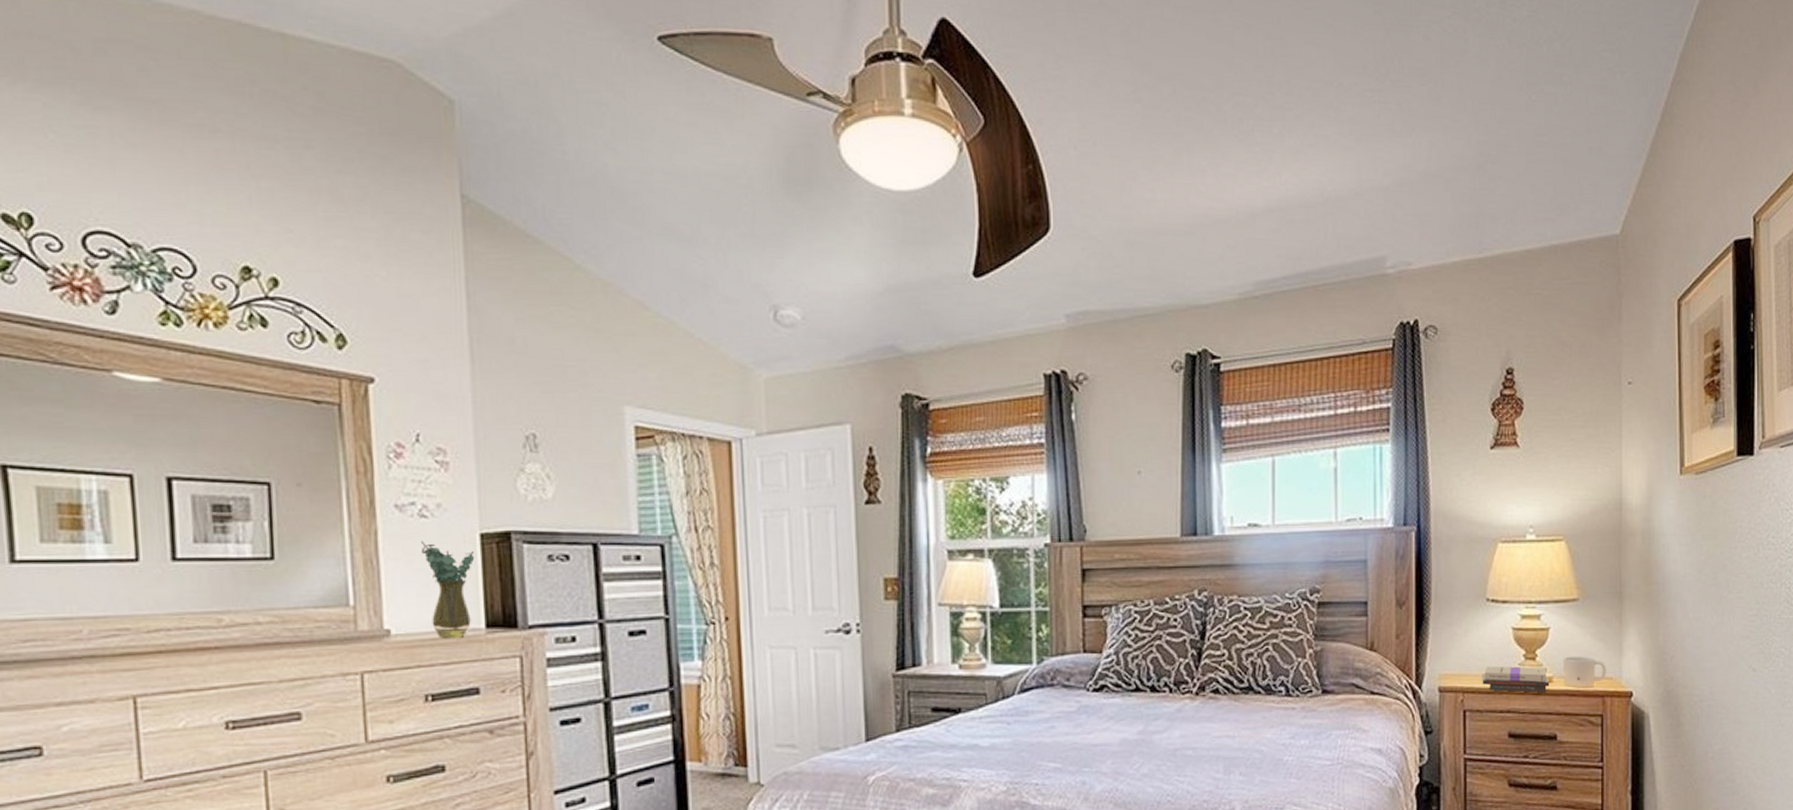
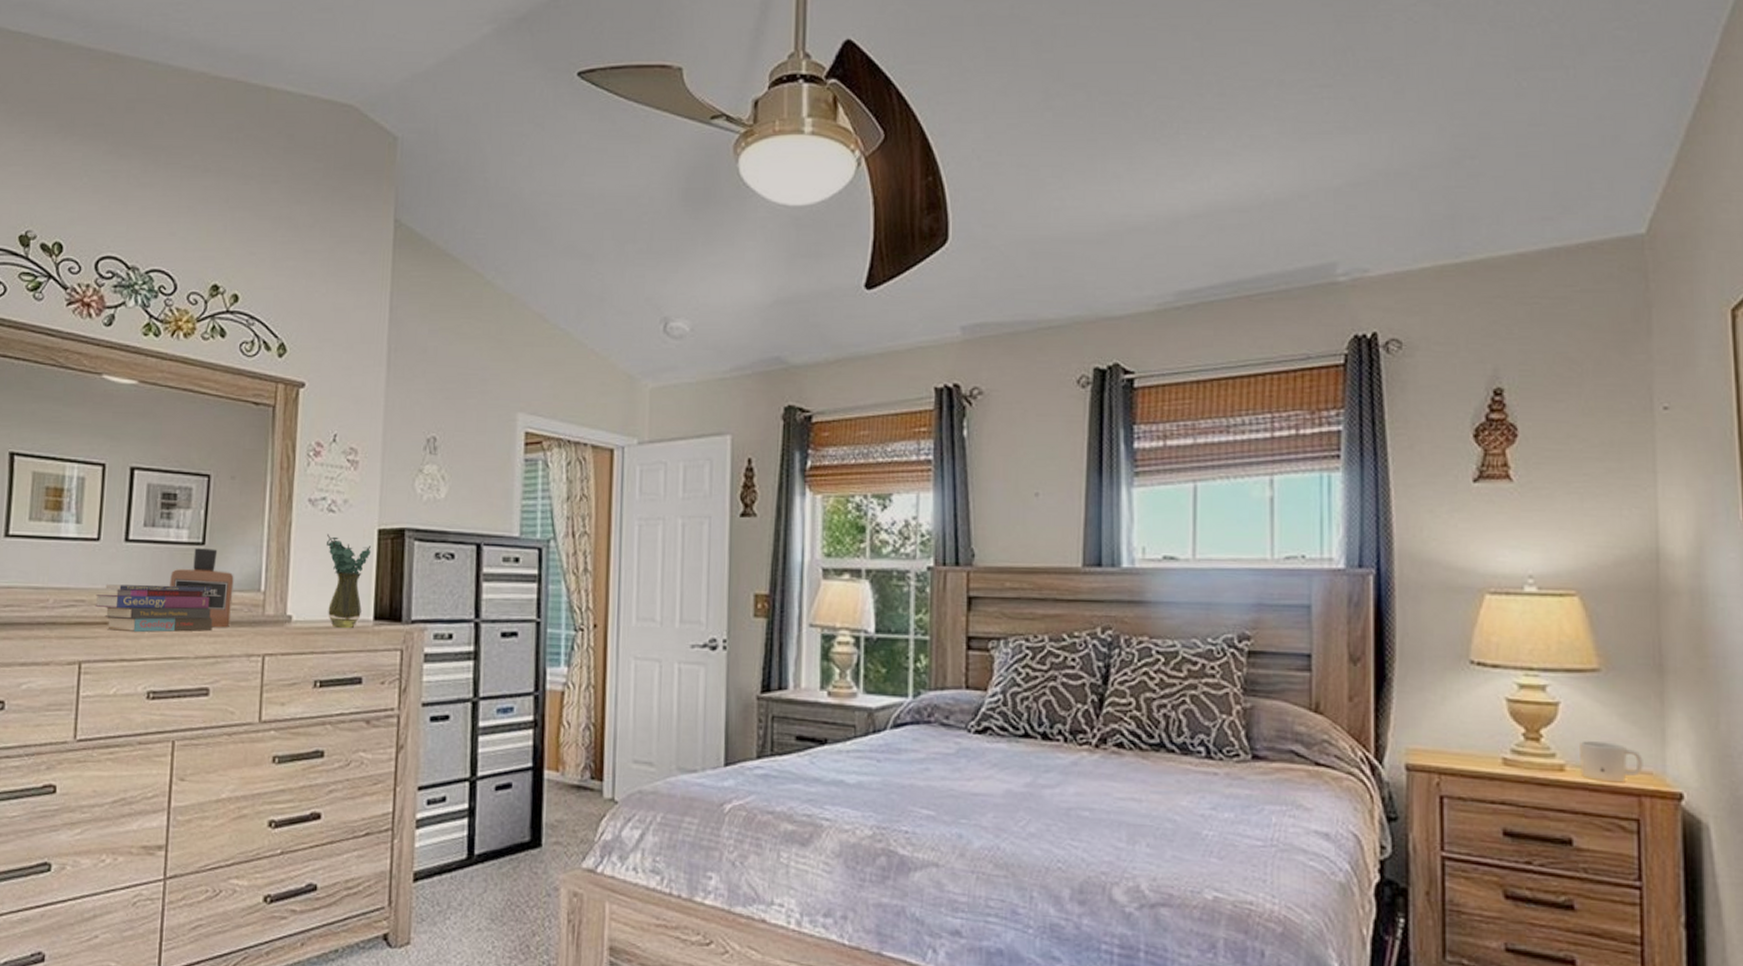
books: none [143,604,296,660] -> present [95,584,213,633]
perfume: none [236,563,317,648] -> present [170,548,234,628]
books: present [1482,666,1550,693] -> none [1465,744,1561,784]

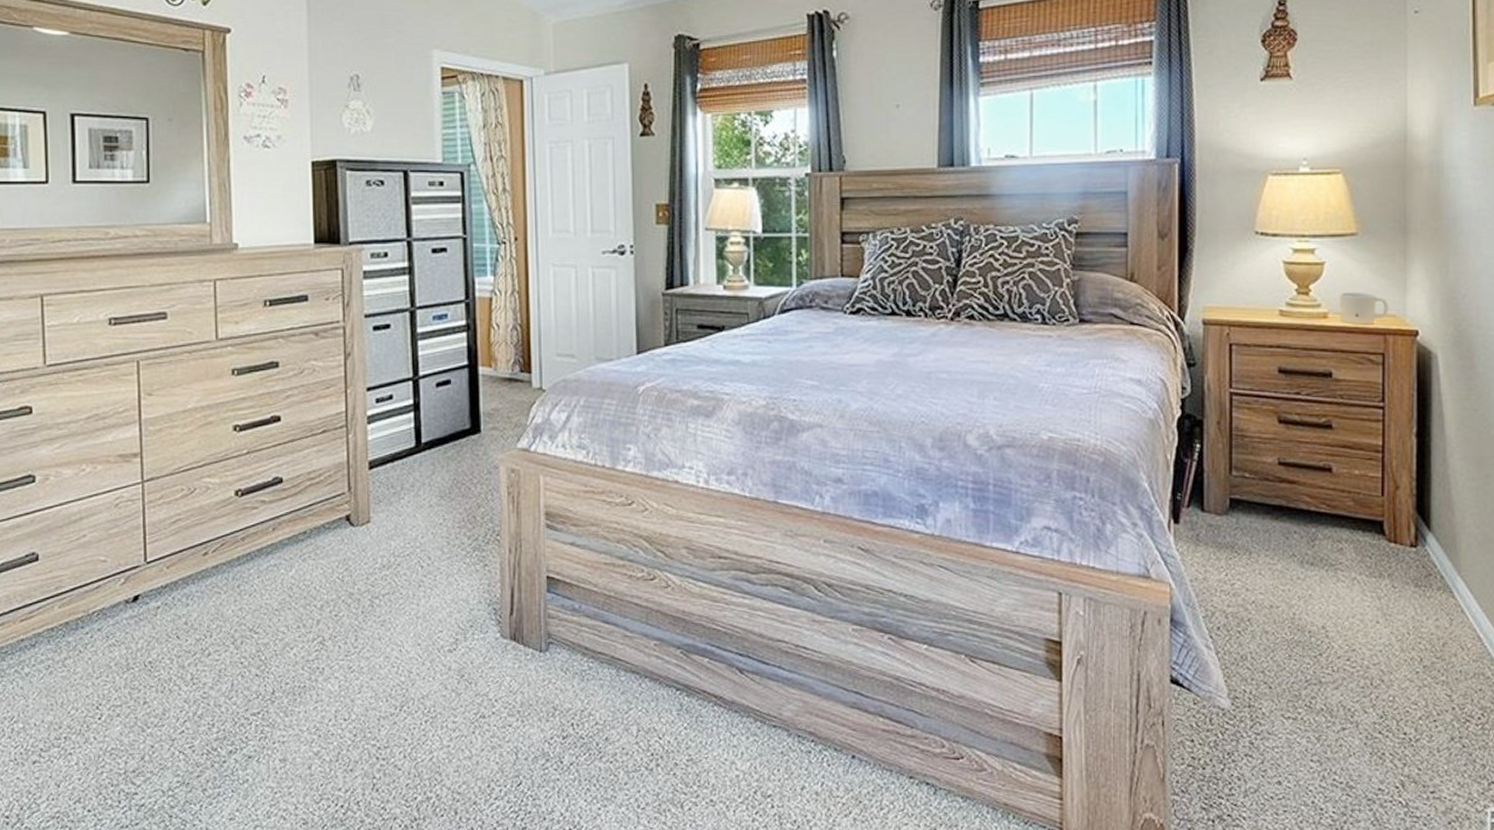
books: present [95,584,213,633] -> none [50,221,164,266]
perfume: present [170,548,234,628] -> none [120,186,181,258]
vase: present [327,533,372,629] -> none [264,167,307,253]

